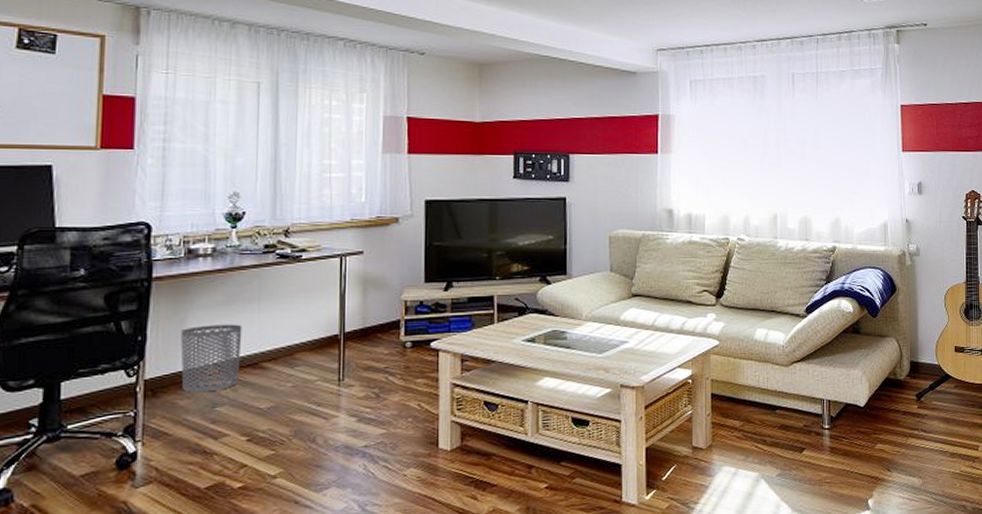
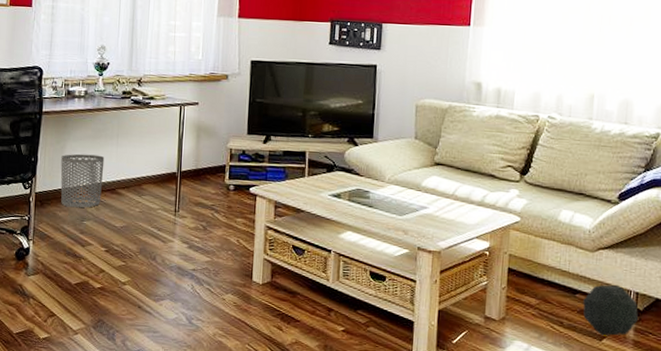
ball: none [777,396,832,447] -> present [577,285,638,336]

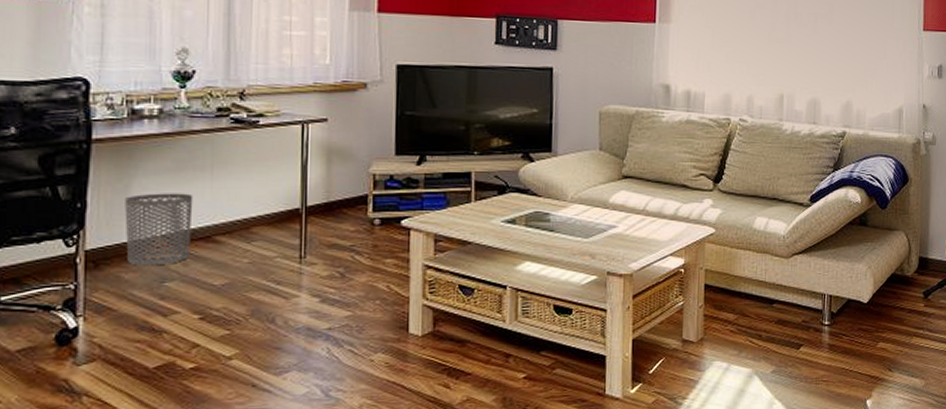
ball: present [577,285,638,336] -> none [774,290,832,343]

